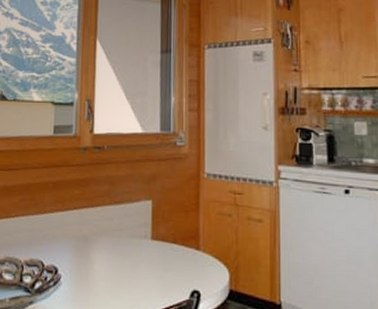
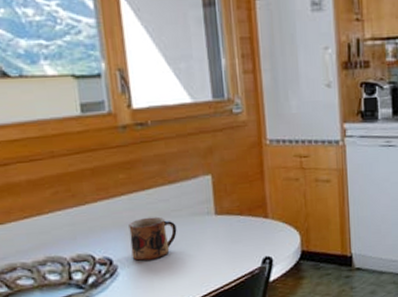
mug: none [74,233,116,275] -> present [129,216,177,261]

